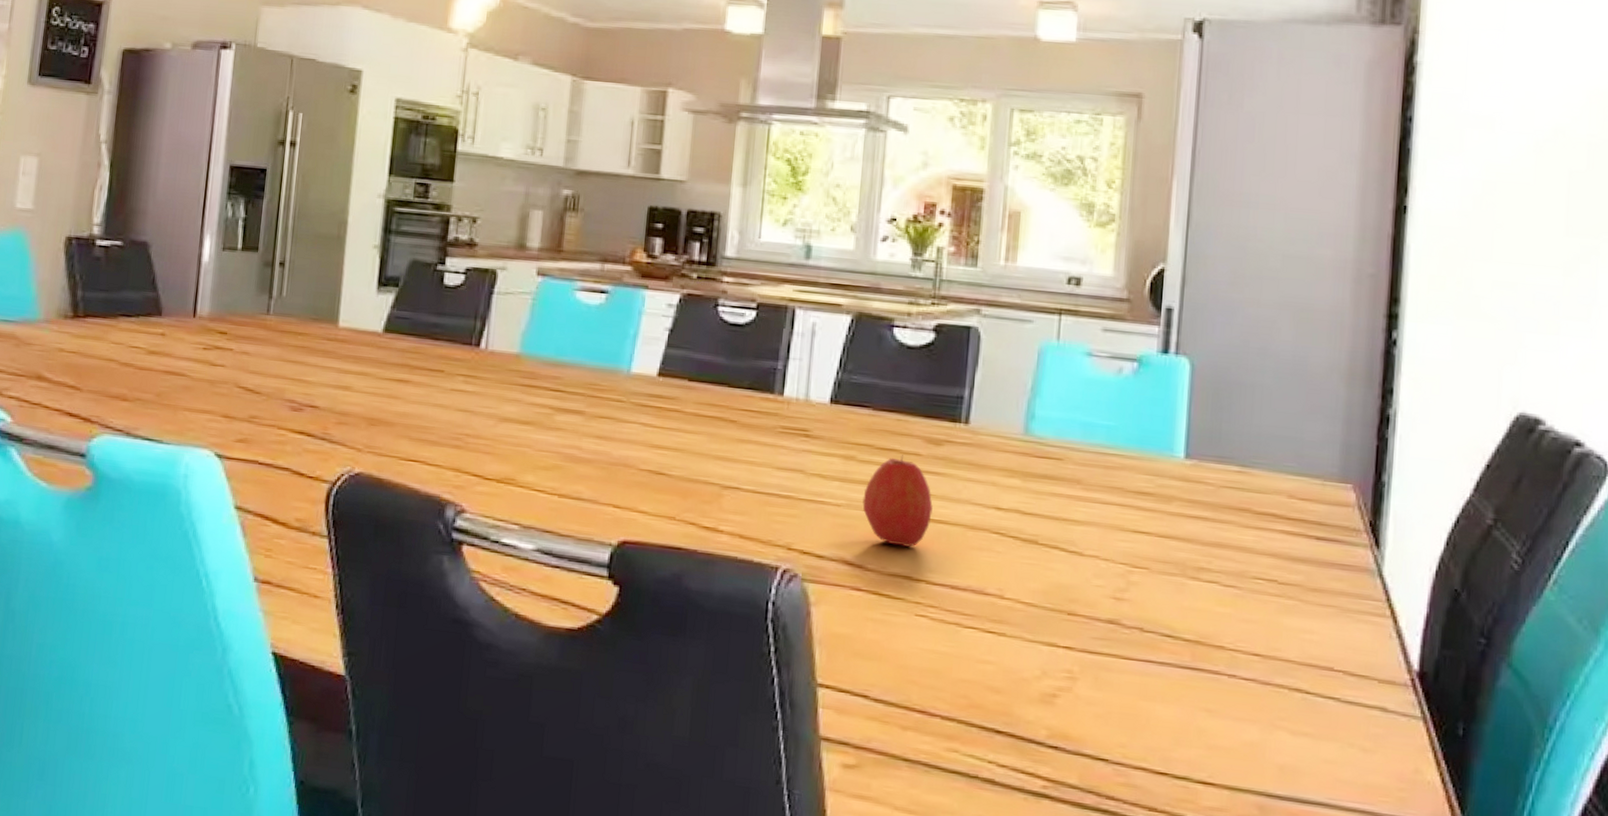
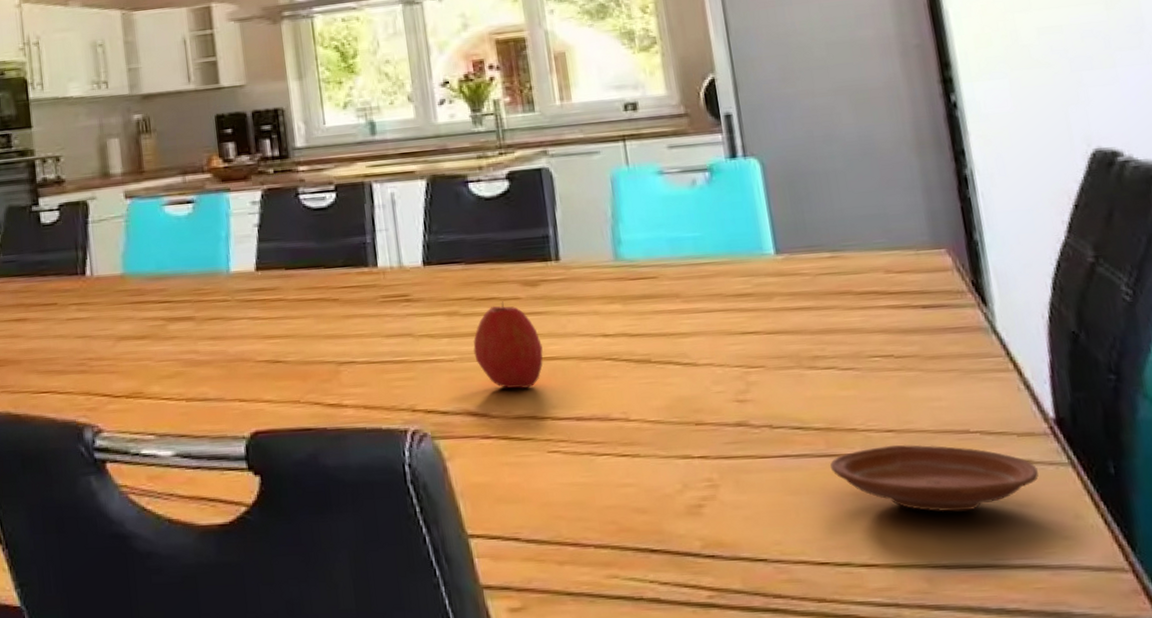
plate: none [1191,668,1390,747] -> present [830,445,1039,512]

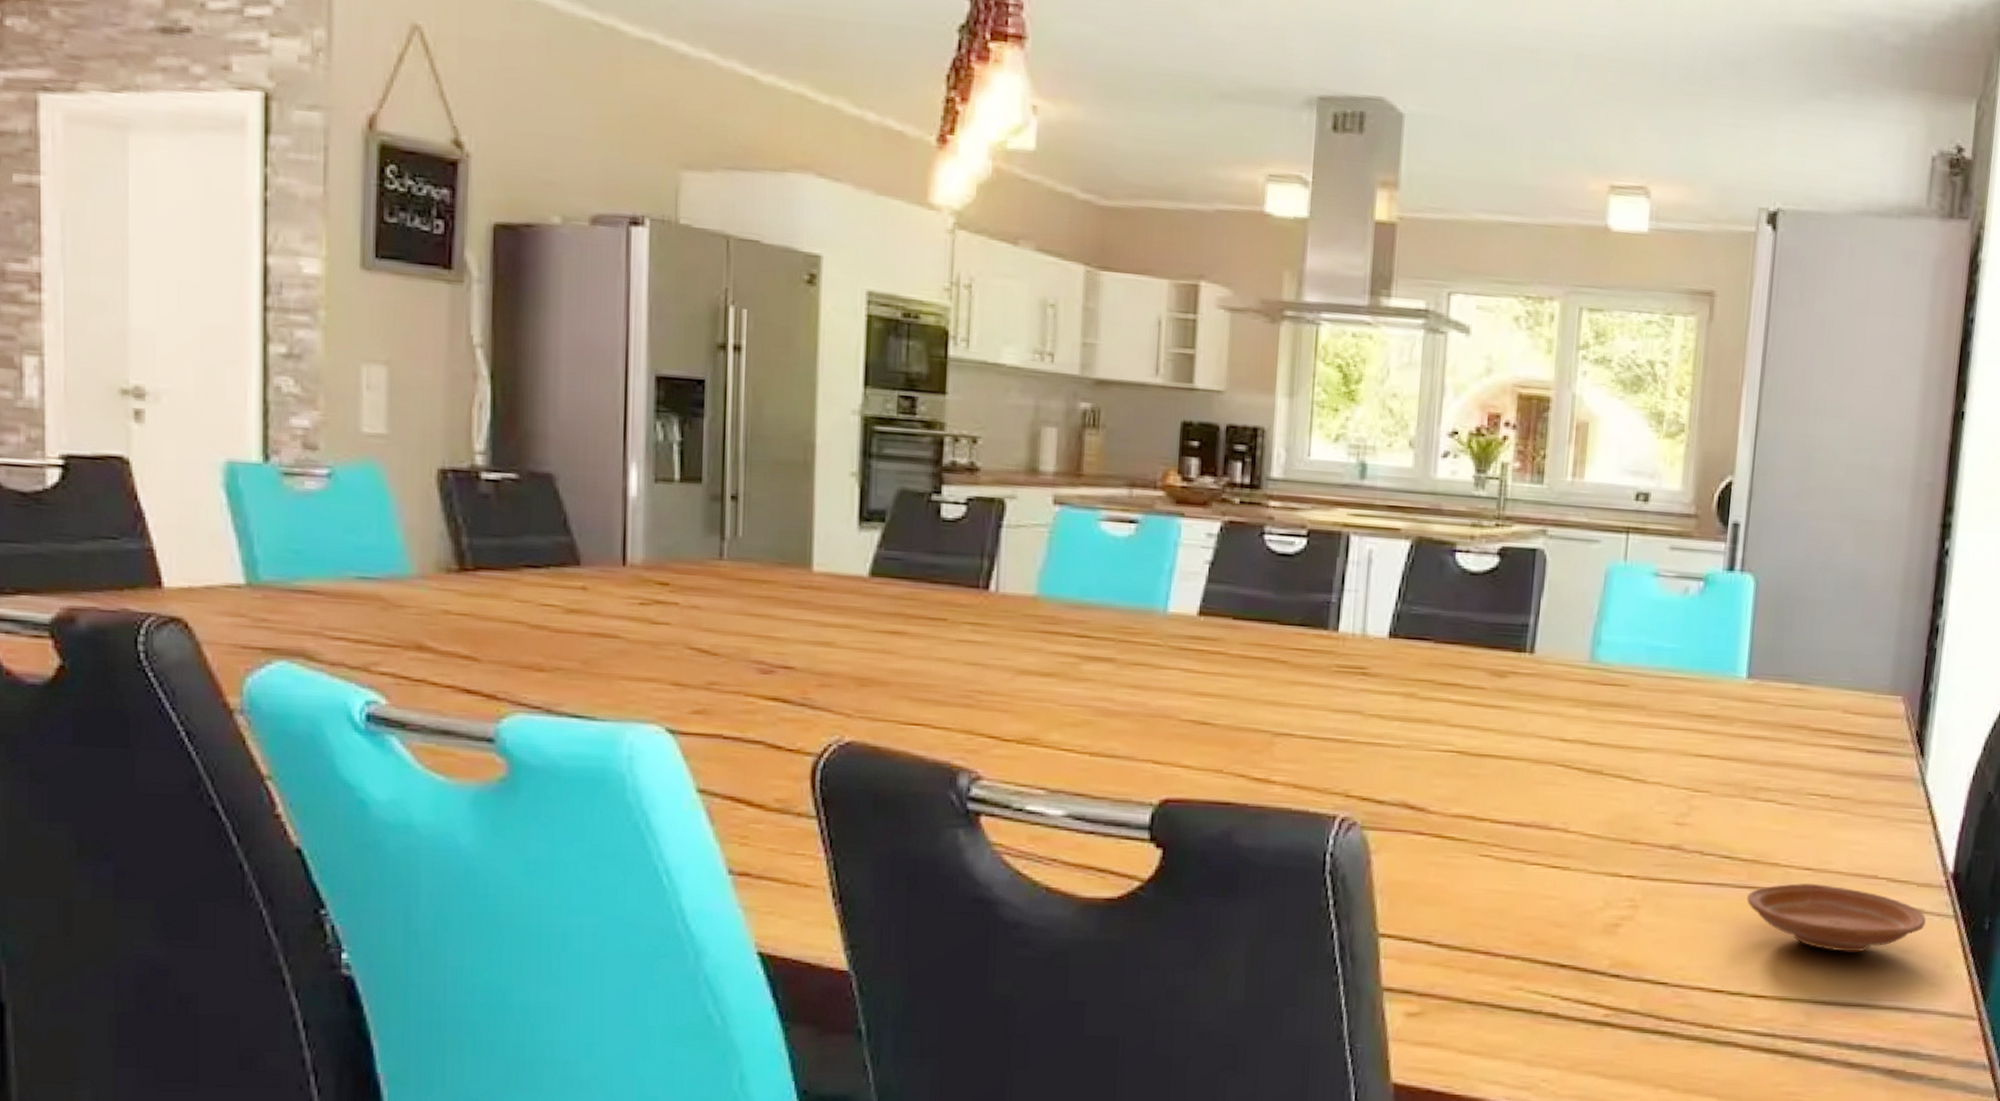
apple: present [473,301,543,389] -> none [1424,689,1497,786]

